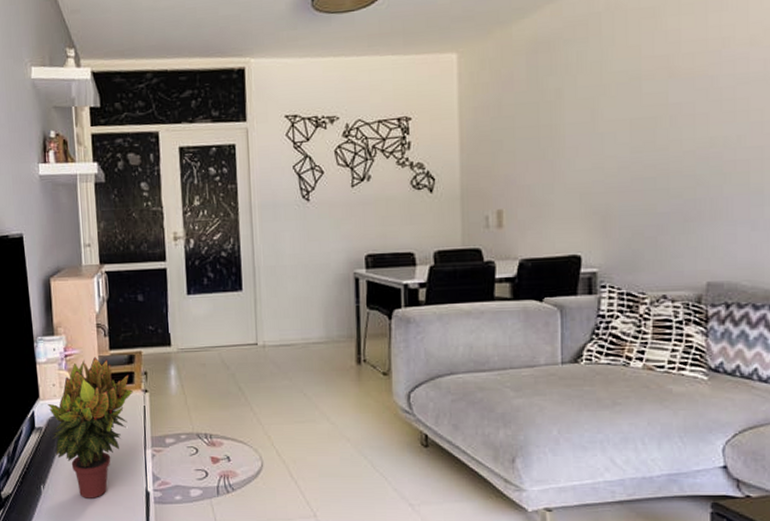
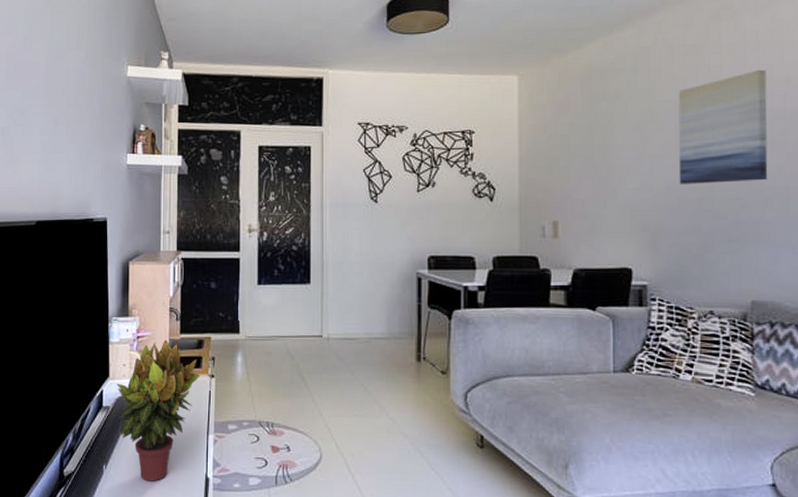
wall art: none [631,30,729,163] -> present [678,69,768,184]

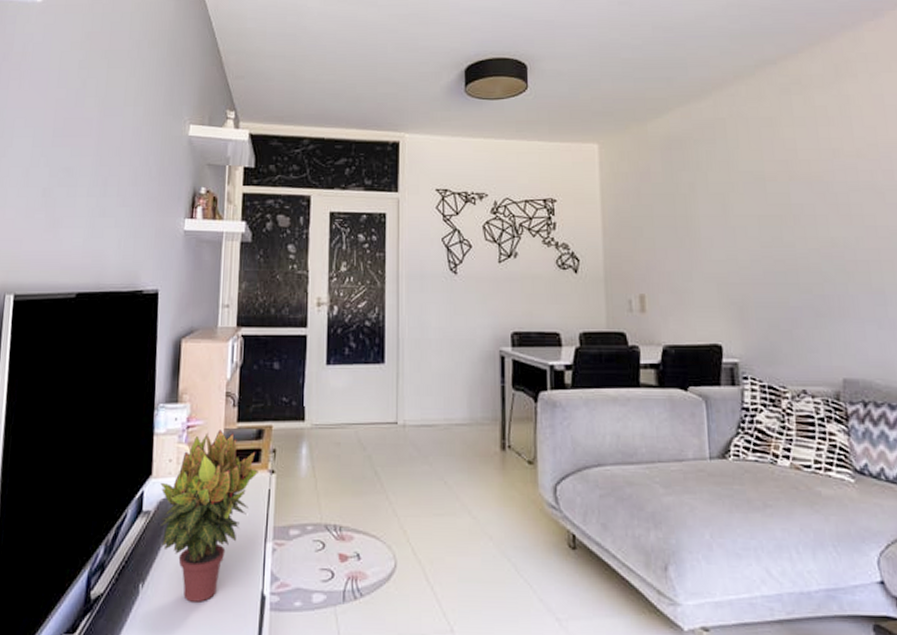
wall art: present [678,69,768,184] -> none [756,143,848,257]

